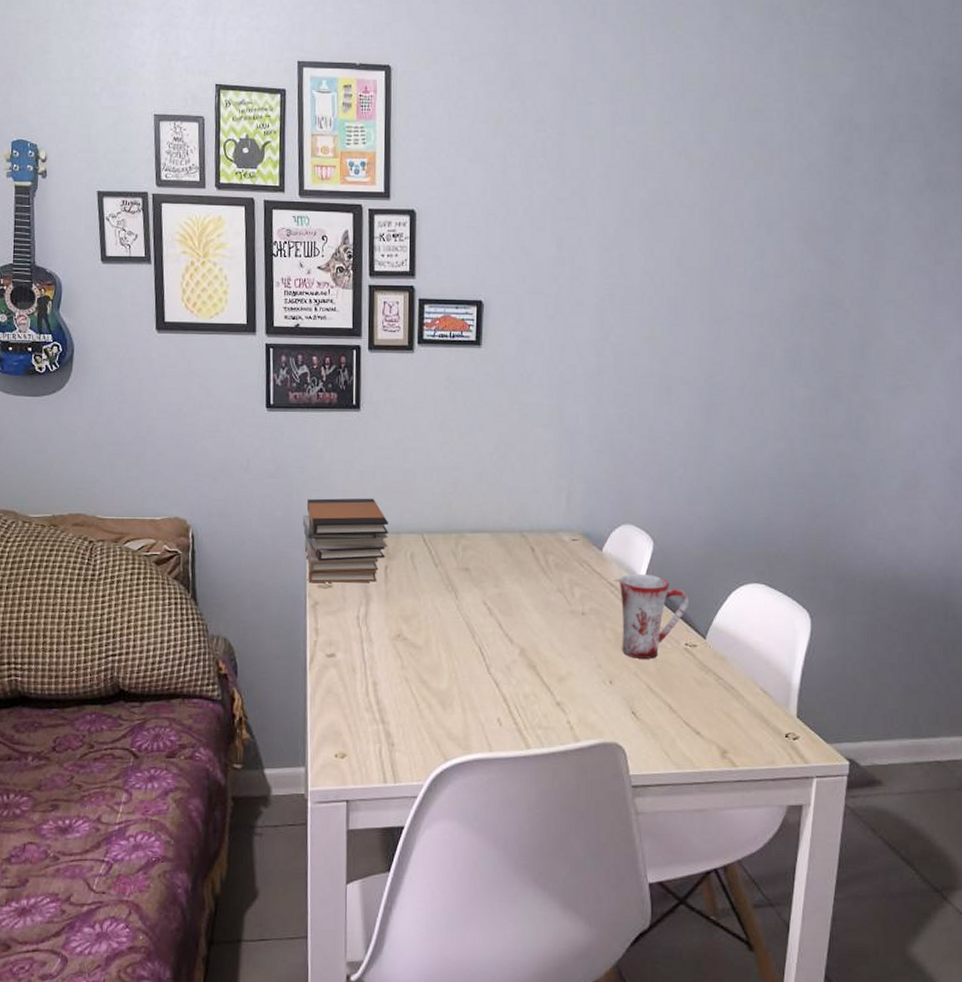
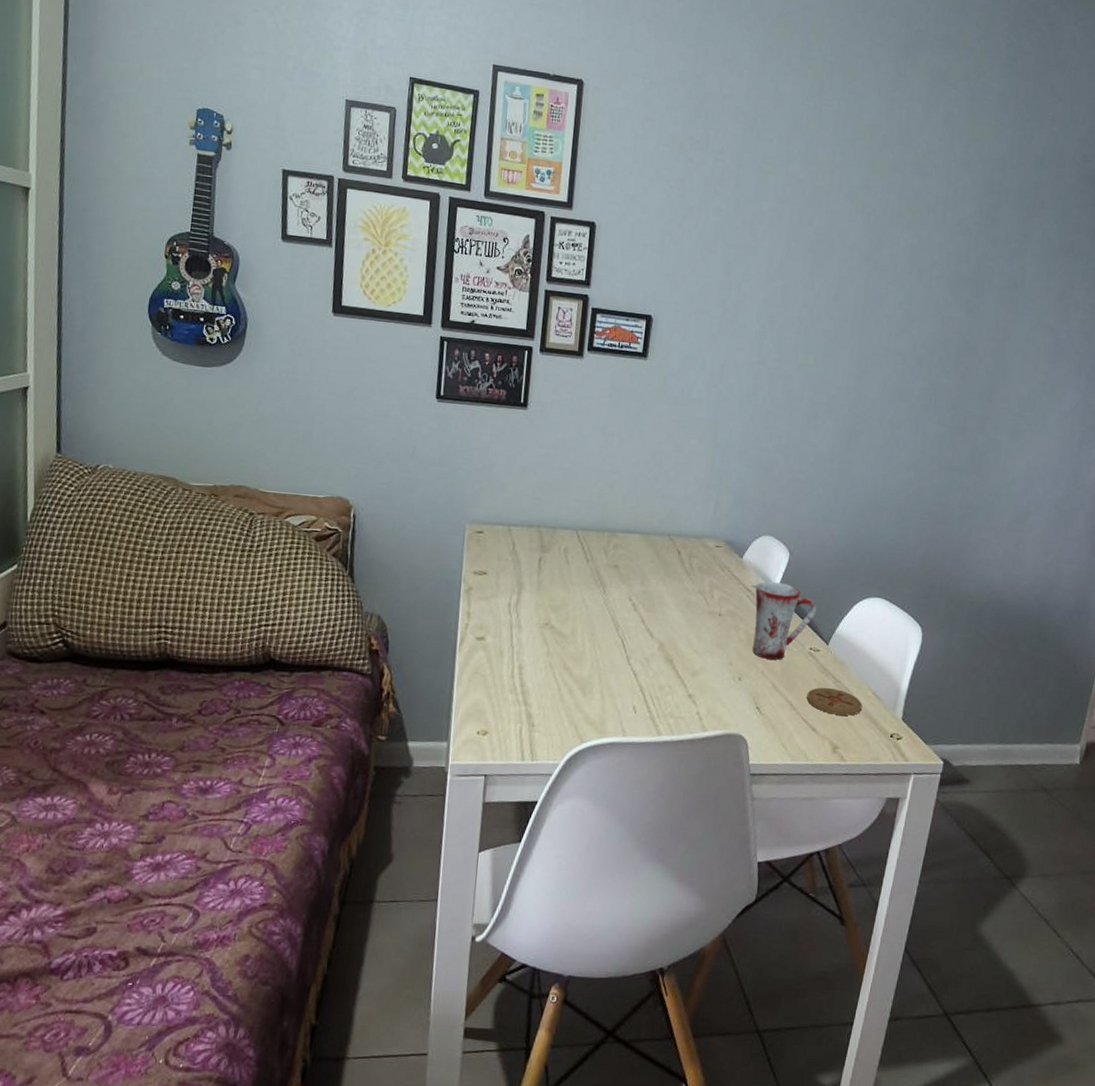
book stack: present [302,498,388,583] -> none [463,489,546,572]
coaster: none [687,686,751,716] -> present [806,687,863,716]

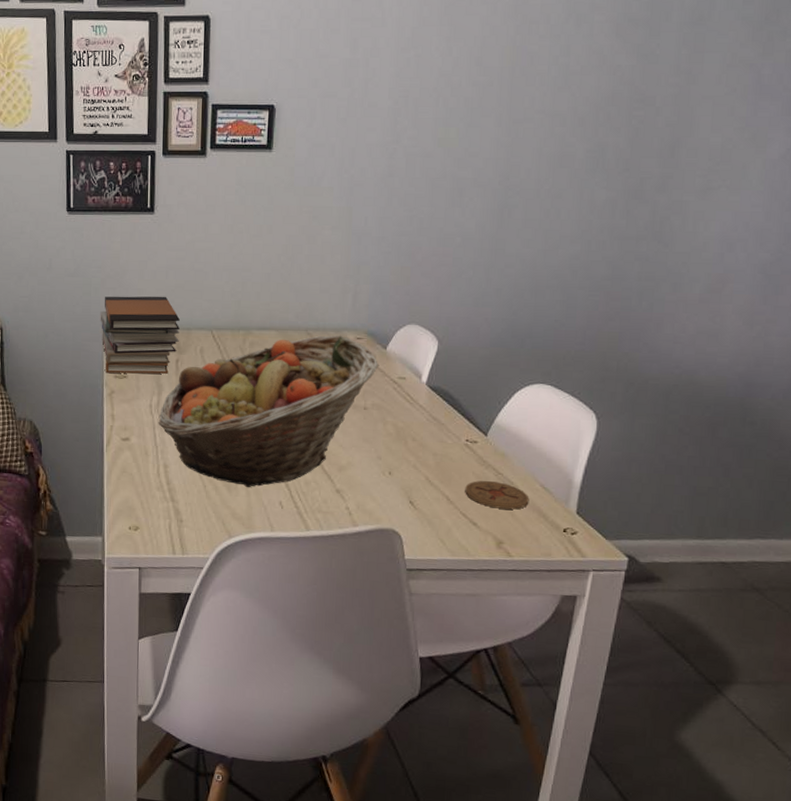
book stack: none [463,489,546,572] -> present [100,296,180,374]
fruit basket: none [516,542,736,692] -> present [158,335,380,488]
mug: present [752,581,816,660] -> none [402,371,471,453]

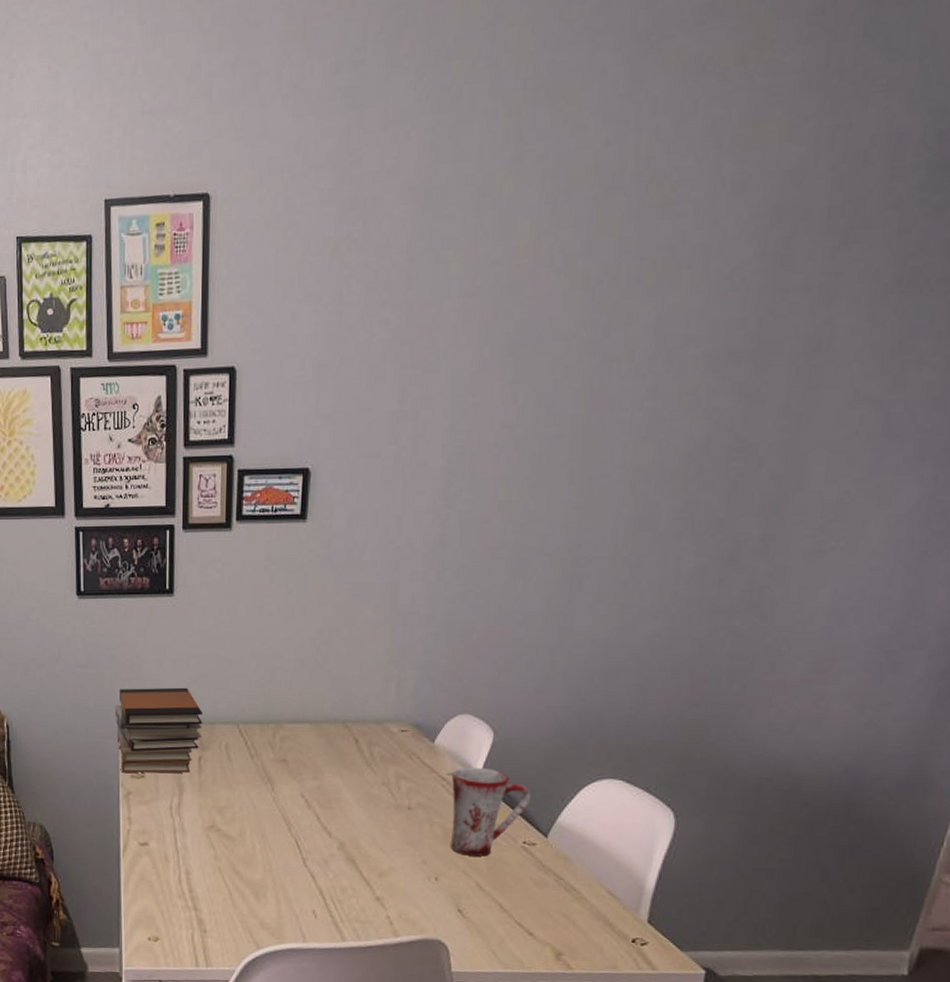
fruit basket: present [158,335,380,488] -> none [179,728,426,896]
mug: none [402,371,471,453] -> present [451,767,530,857]
coaster: present [465,480,530,510] -> none [520,886,594,918]

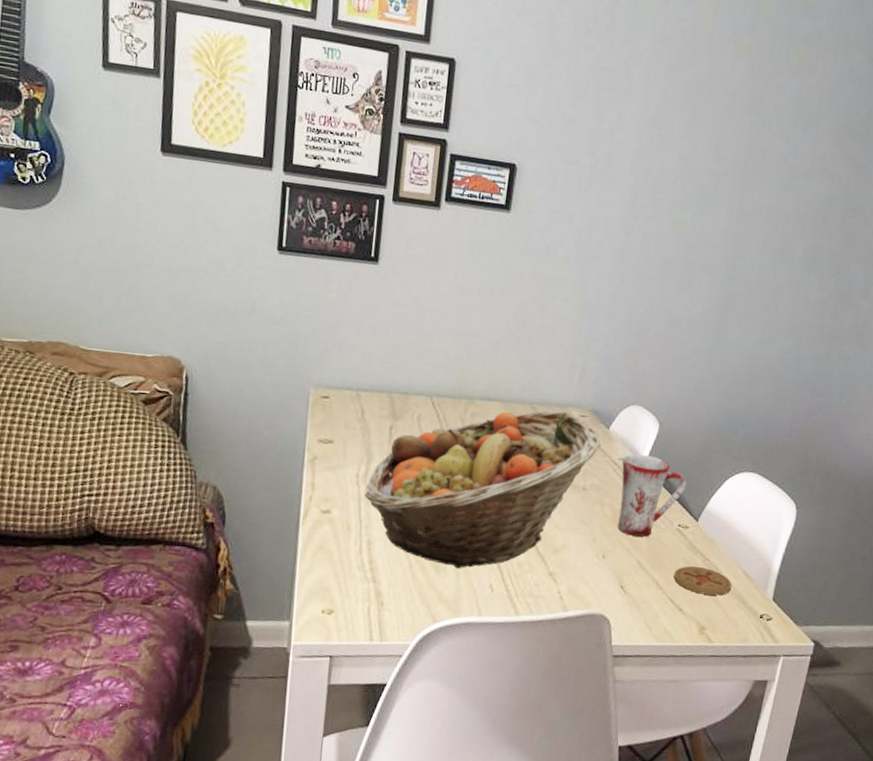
book stack: present [114,687,202,773] -> none [307,350,398,441]
fruit basket: none [179,728,426,896] -> present [364,411,602,569]
coaster: none [520,886,594,918] -> present [673,565,732,596]

